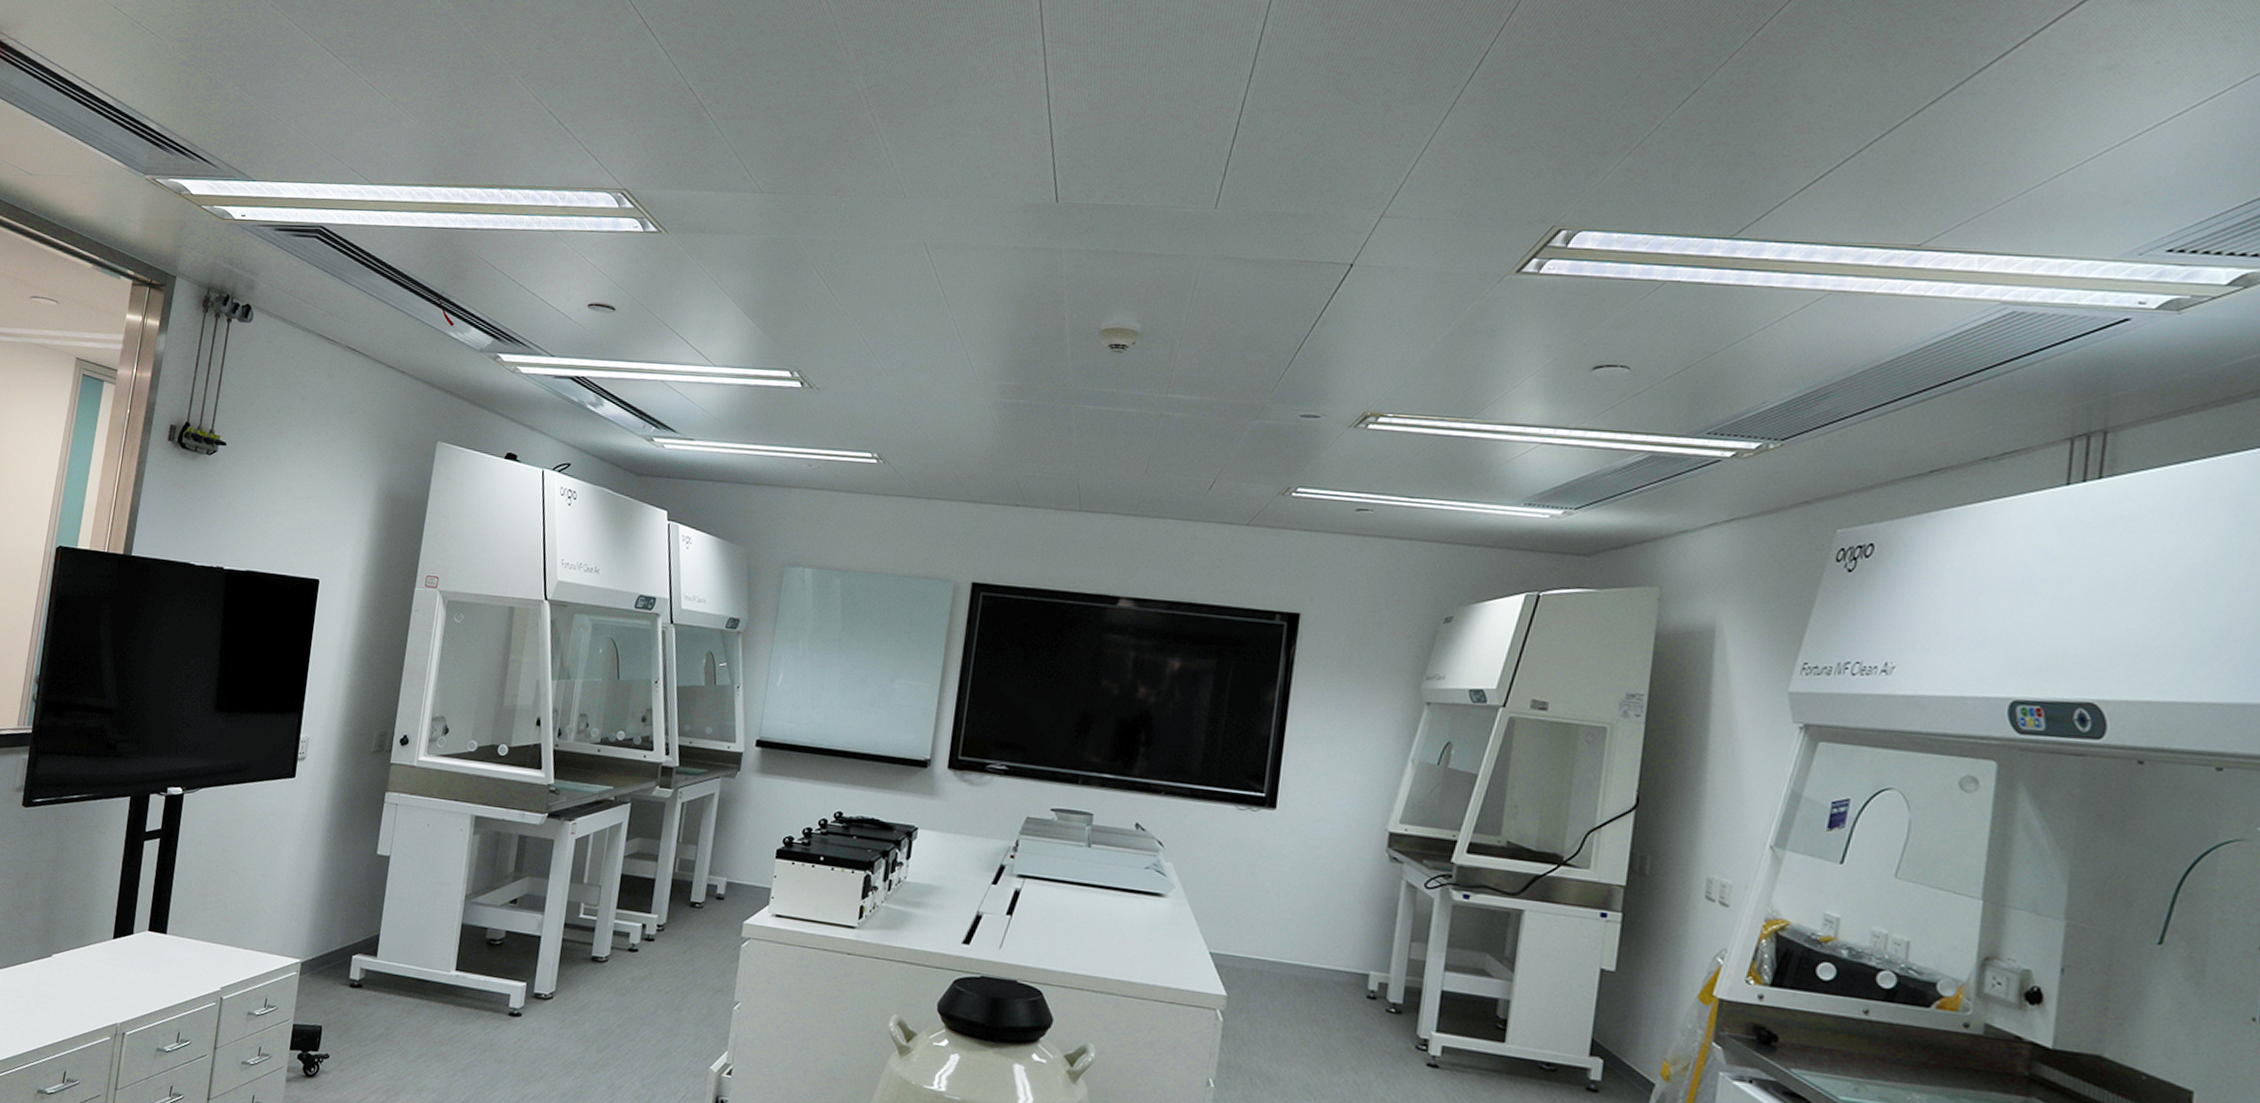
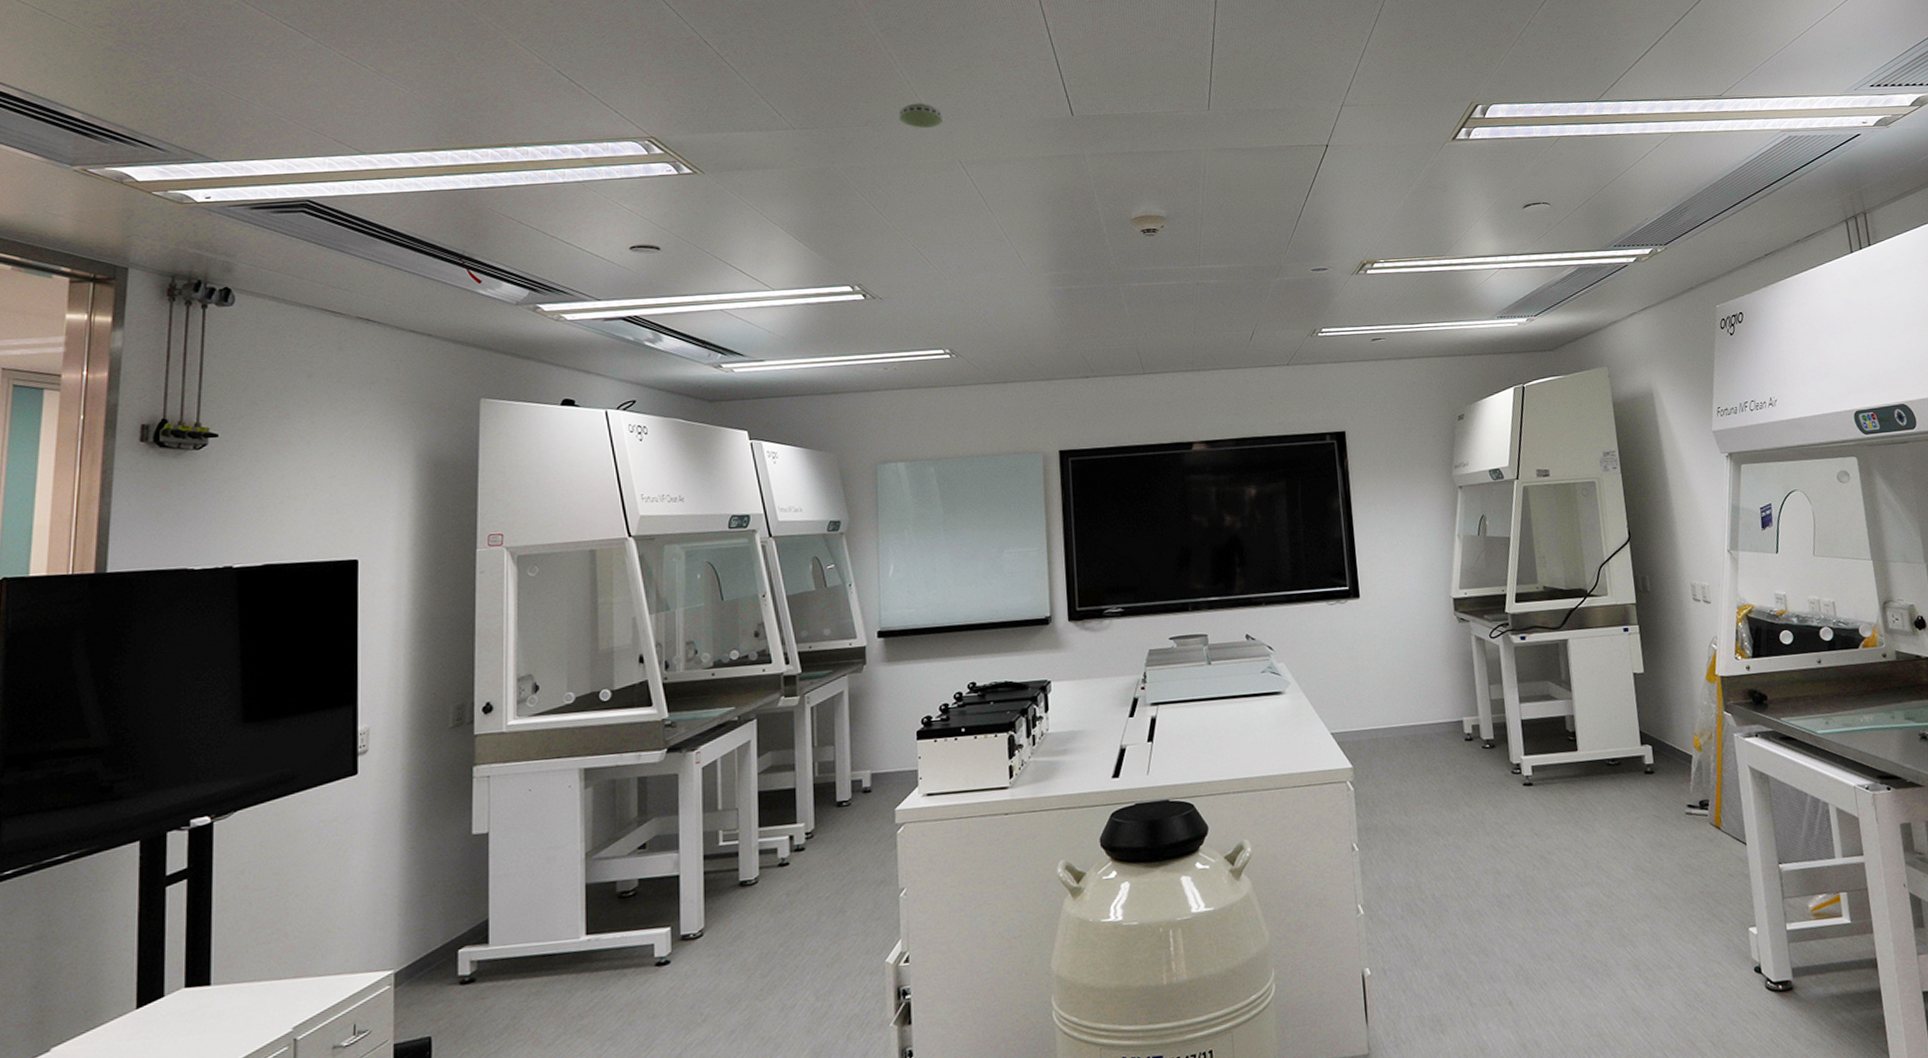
smoke detector: none [869,173,916,204] -> present [898,103,943,129]

